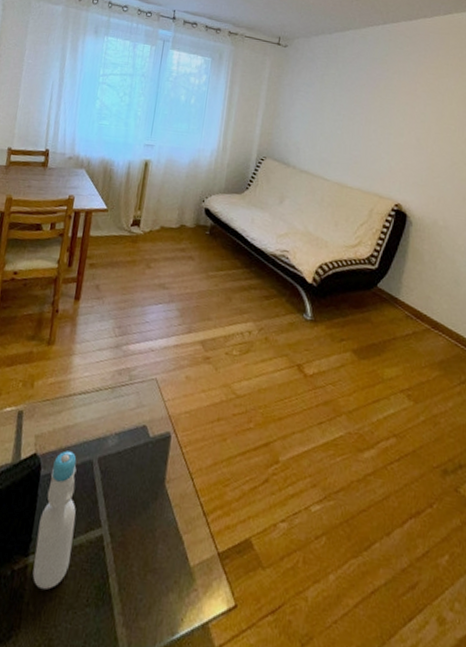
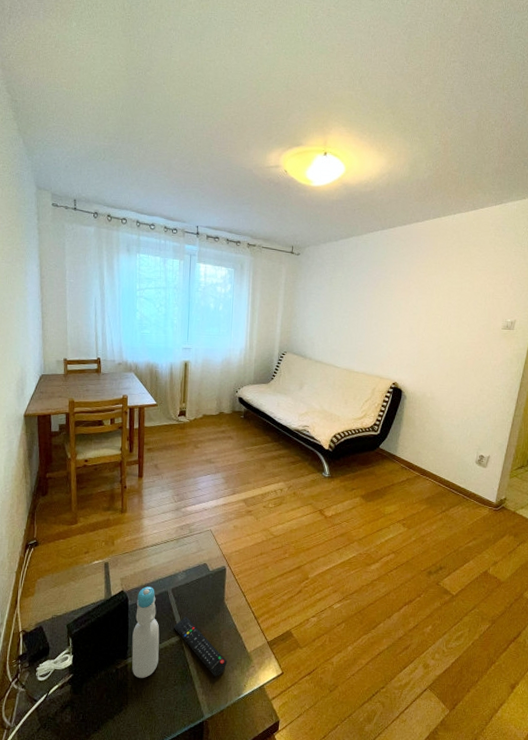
remote control: none [95,500,161,600] -> present [174,616,227,676]

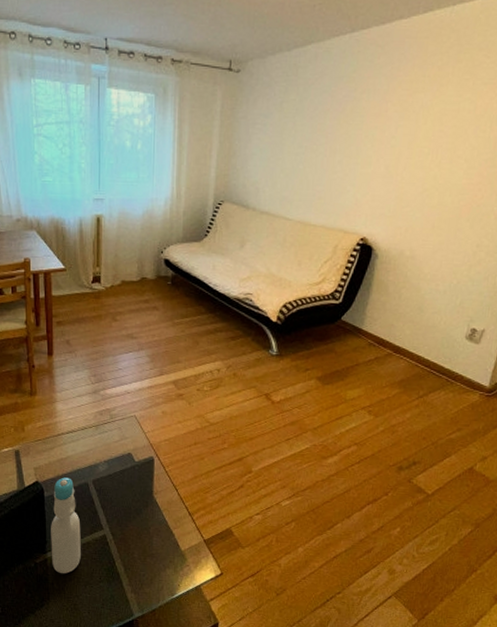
remote control: present [174,616,227,676] -> none [97,510,158,575]

